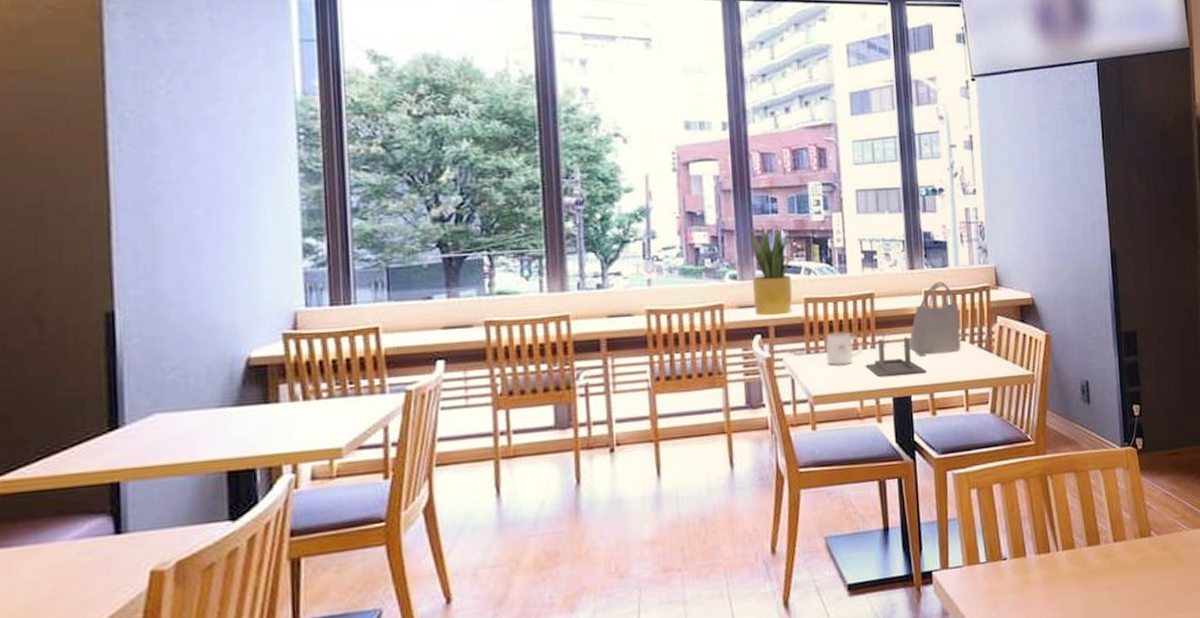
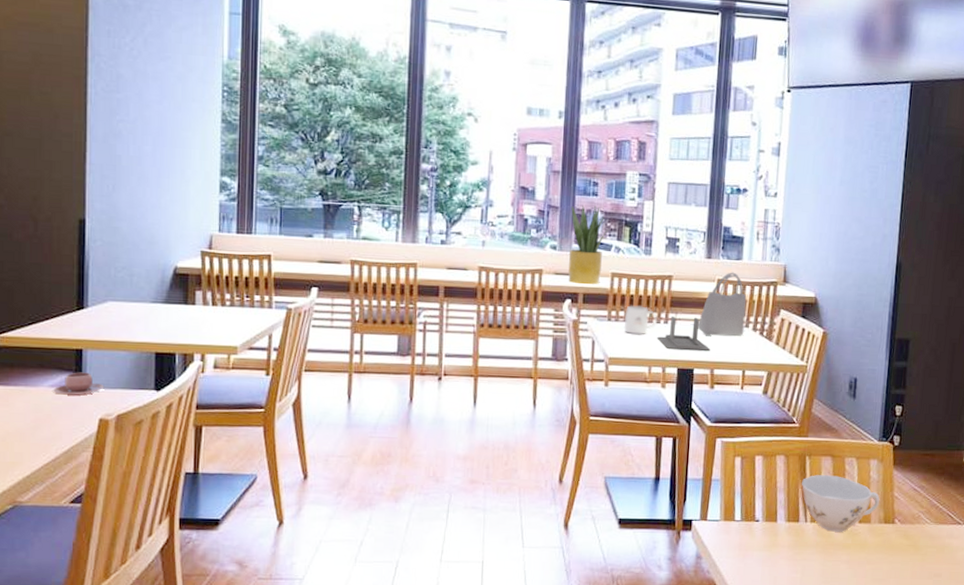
teacup: none [78,511,156,548] -> present [53,372,104,396]
teacup: none [1046,492,1132,557] -> present [801,475,880,532]

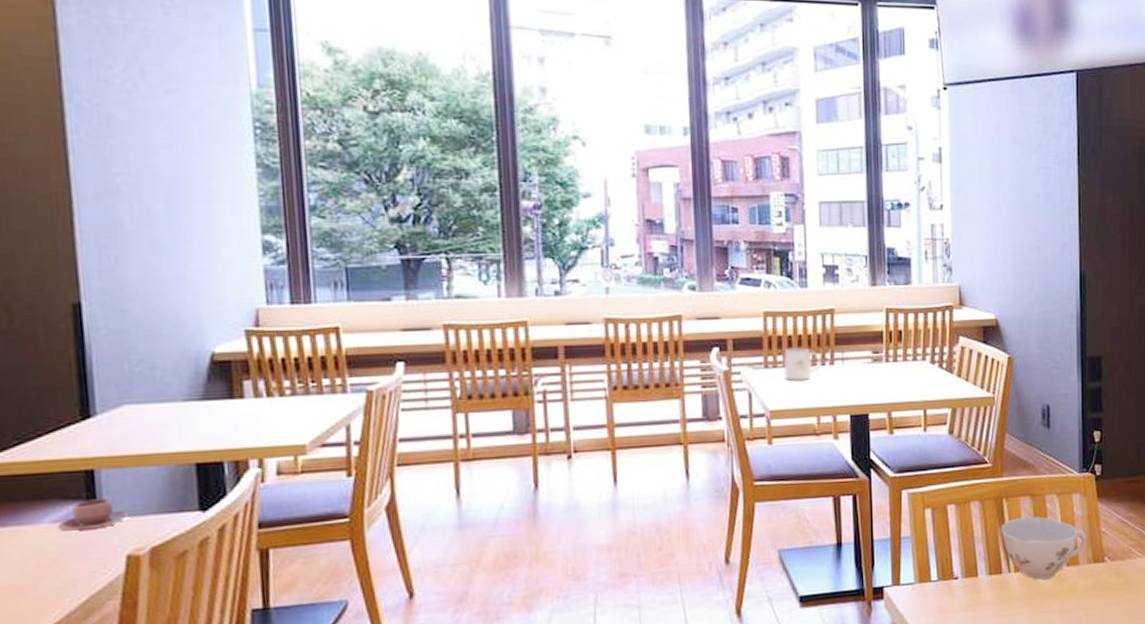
planter: present [568,205,608,284] -> none [709,235,755,328]
napkin holder: present [657,316,711,351] -> none [823,354,885,393]
handbag: present [697,272,747,336] -> none [868,299,921,374]

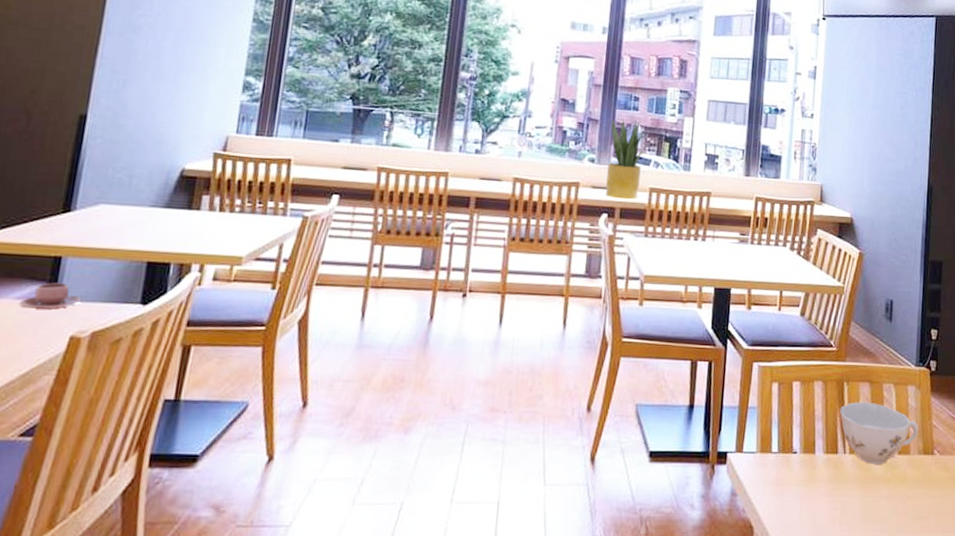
planter: none [709,235,755,328] -> present [605,120,648,199]
mug: present [783,347,823,381] -> none [660,221,696,253]

